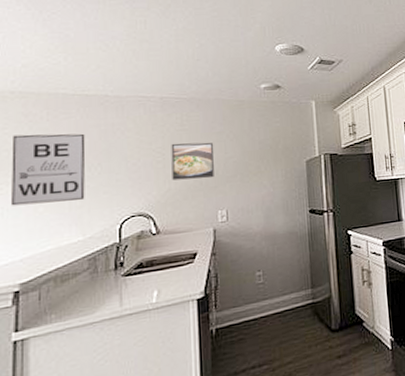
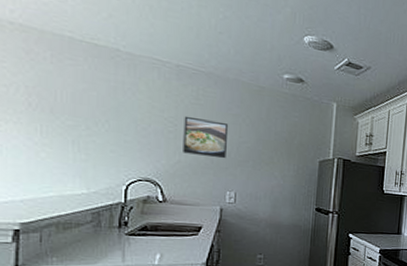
wall art: present [11,133,86,206] -> none [11,71,93,153]

